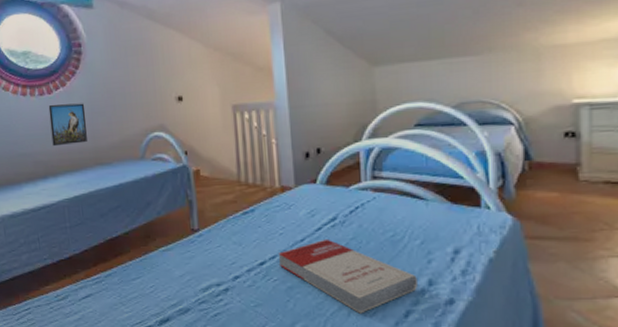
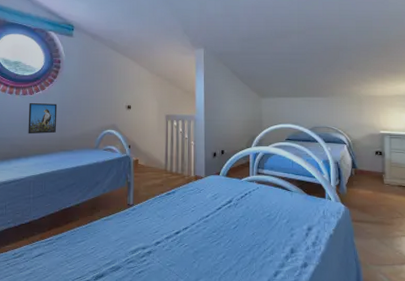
book: present [278,239,417,314] -> none [189,216,283,273]

